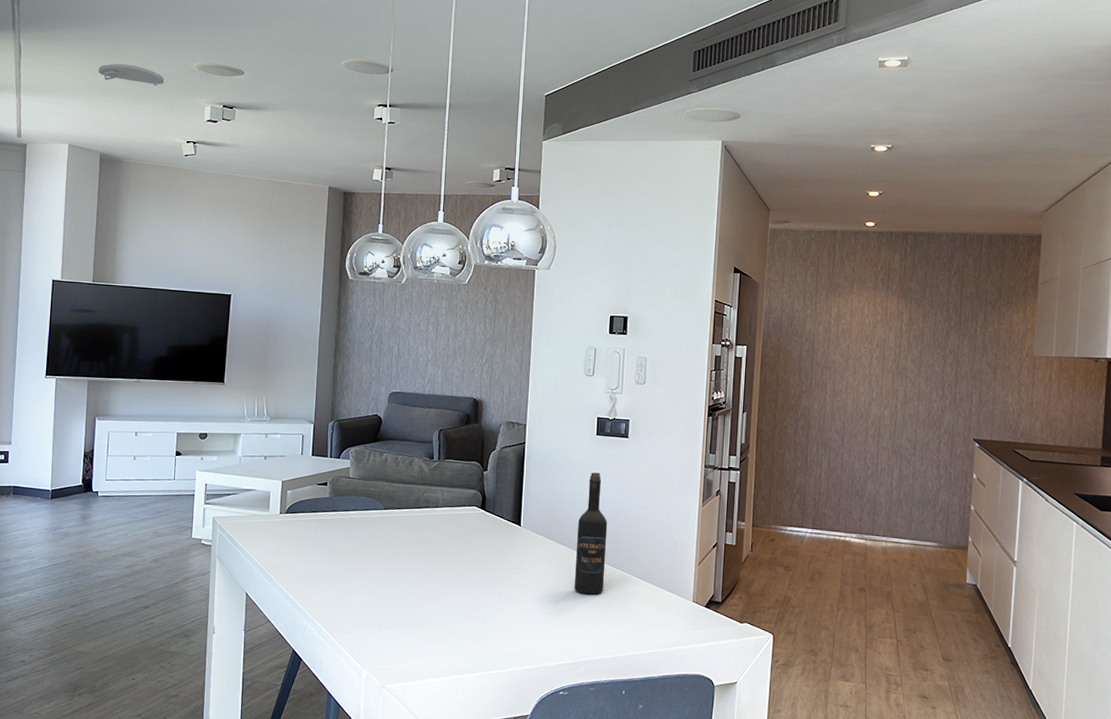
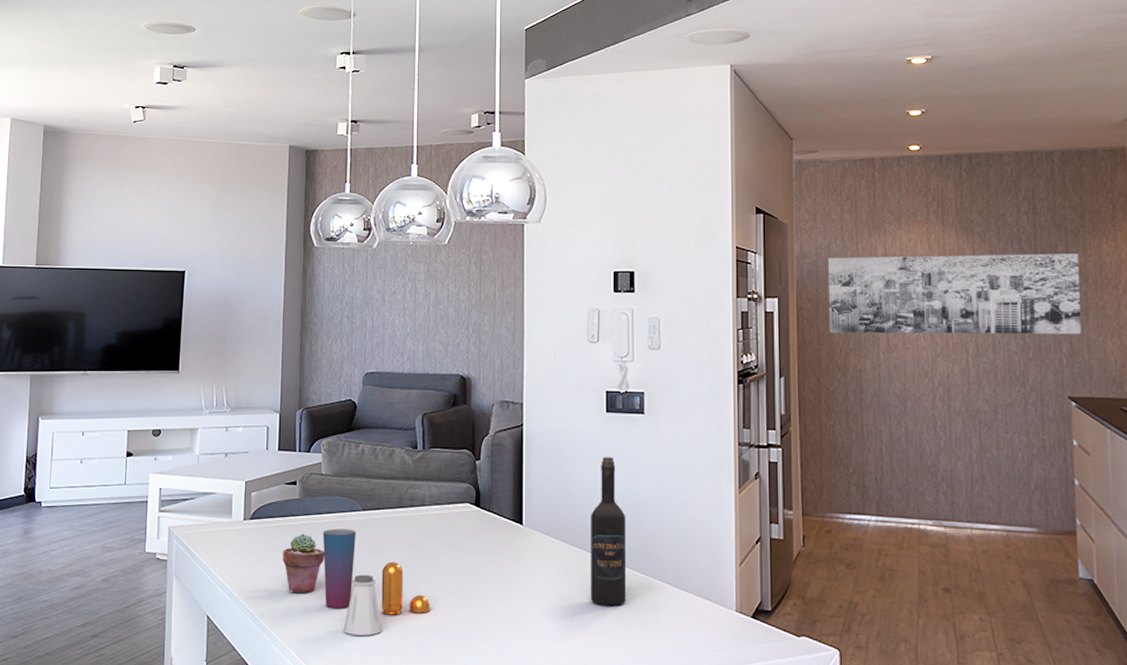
smoke detector: present [98,64,165,87] -> none [42,29,111,51]
potted succulent: none [313,527,350,577] -> present [283,534,324,593]
cup: none [348,523,378,590] -> present [322,528,356,608]
saltshaker: none [364,562,398,613] -> present [343,574,383,636]
pepper shaker: none [397,553,439,597] -> present [381,561,430,615]
wall art: none [786,314,994,389] -> present [828,254,1082,335]

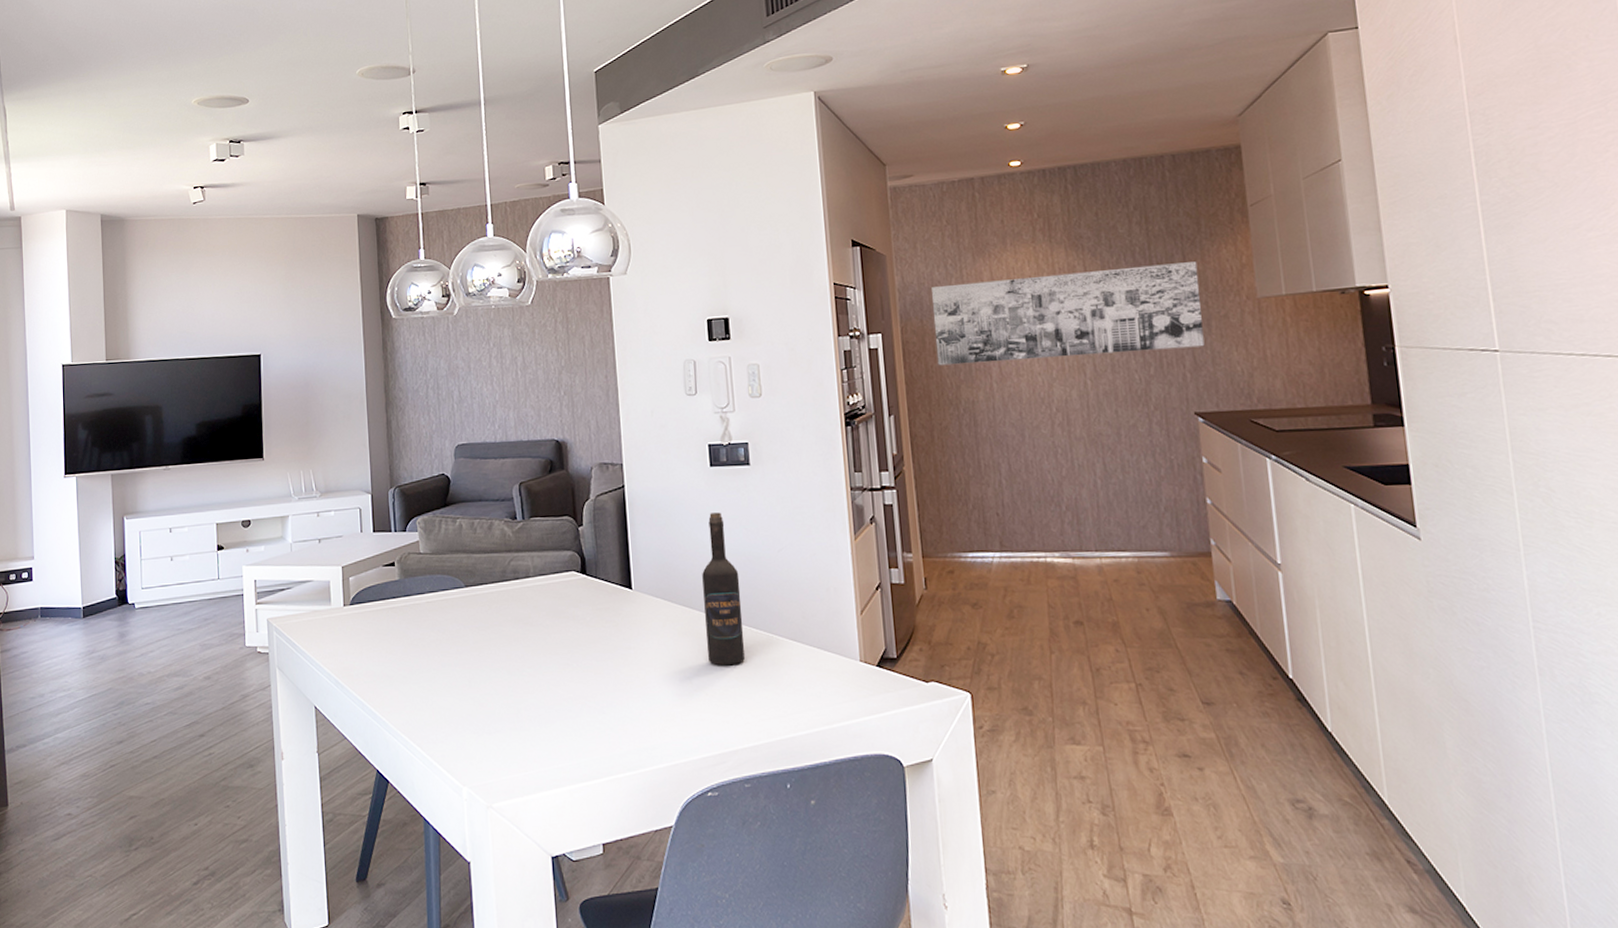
potted succulent: present [283,534,324,593] -> none [387,615,430,676]
cup: present [322,528,356,608] -> none [426,607,462,689]
saltshaker: present [343,574,383,636] -> none [455,652,496,715]
pepper shaker: present [381,561,430,615] -> none [490,637,543,692]

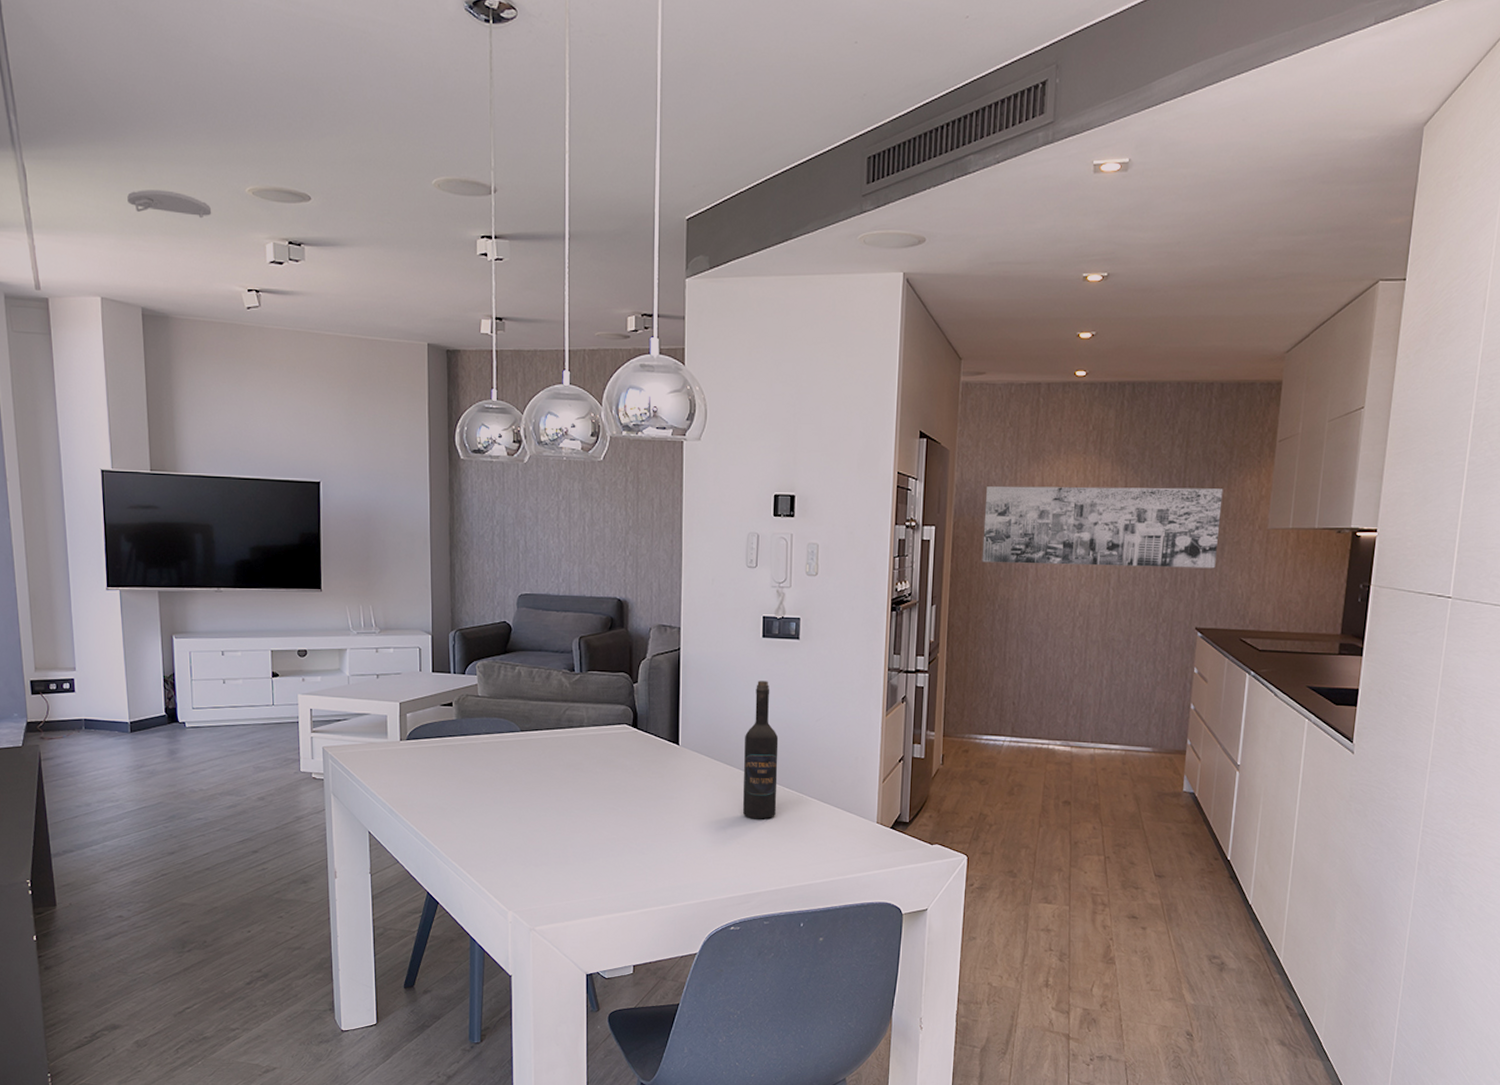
smoke detector: none [90,111,163,133] -> present [127,190,212,219]

